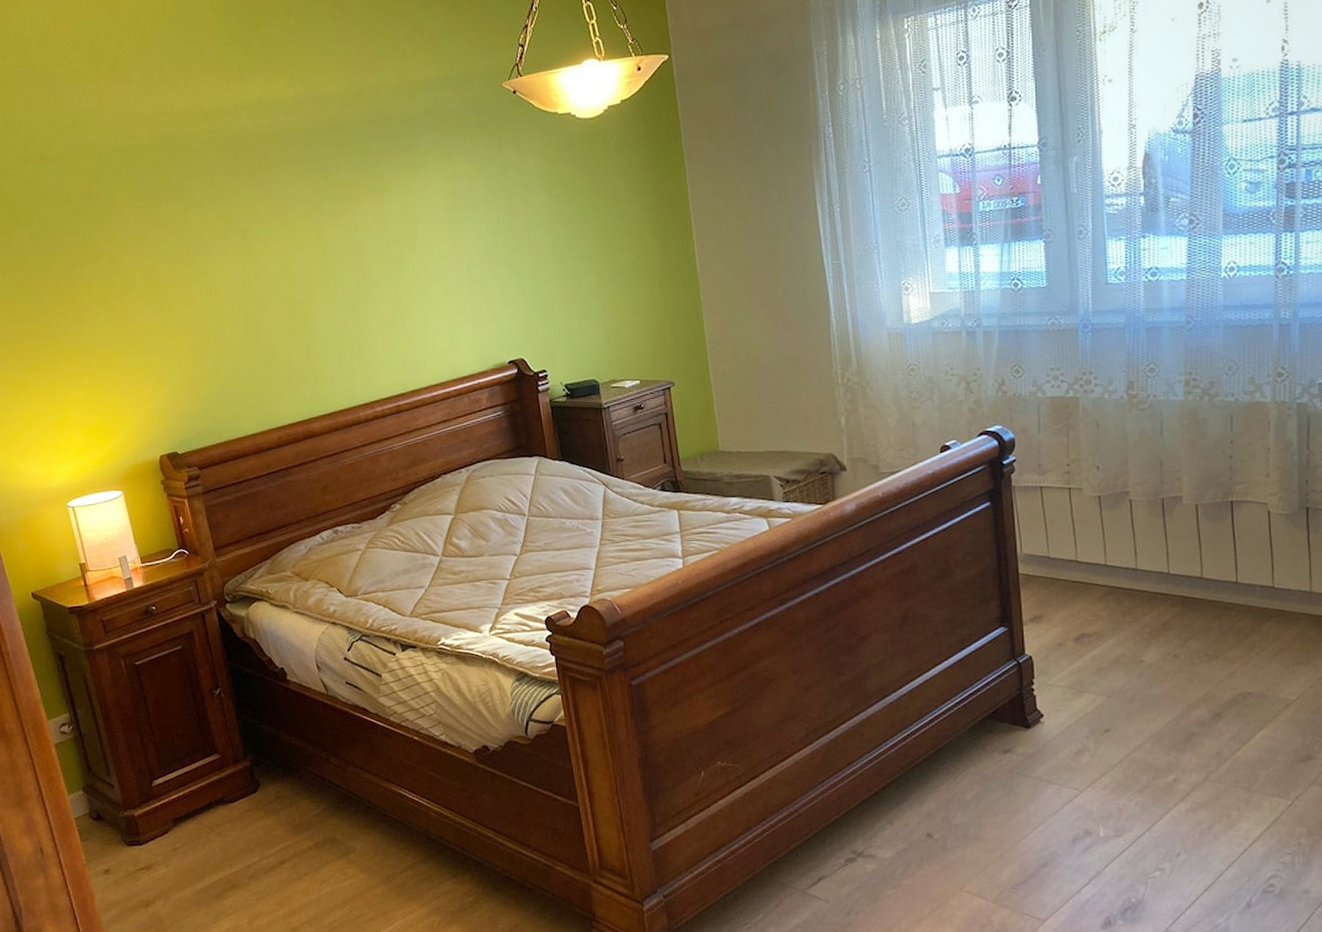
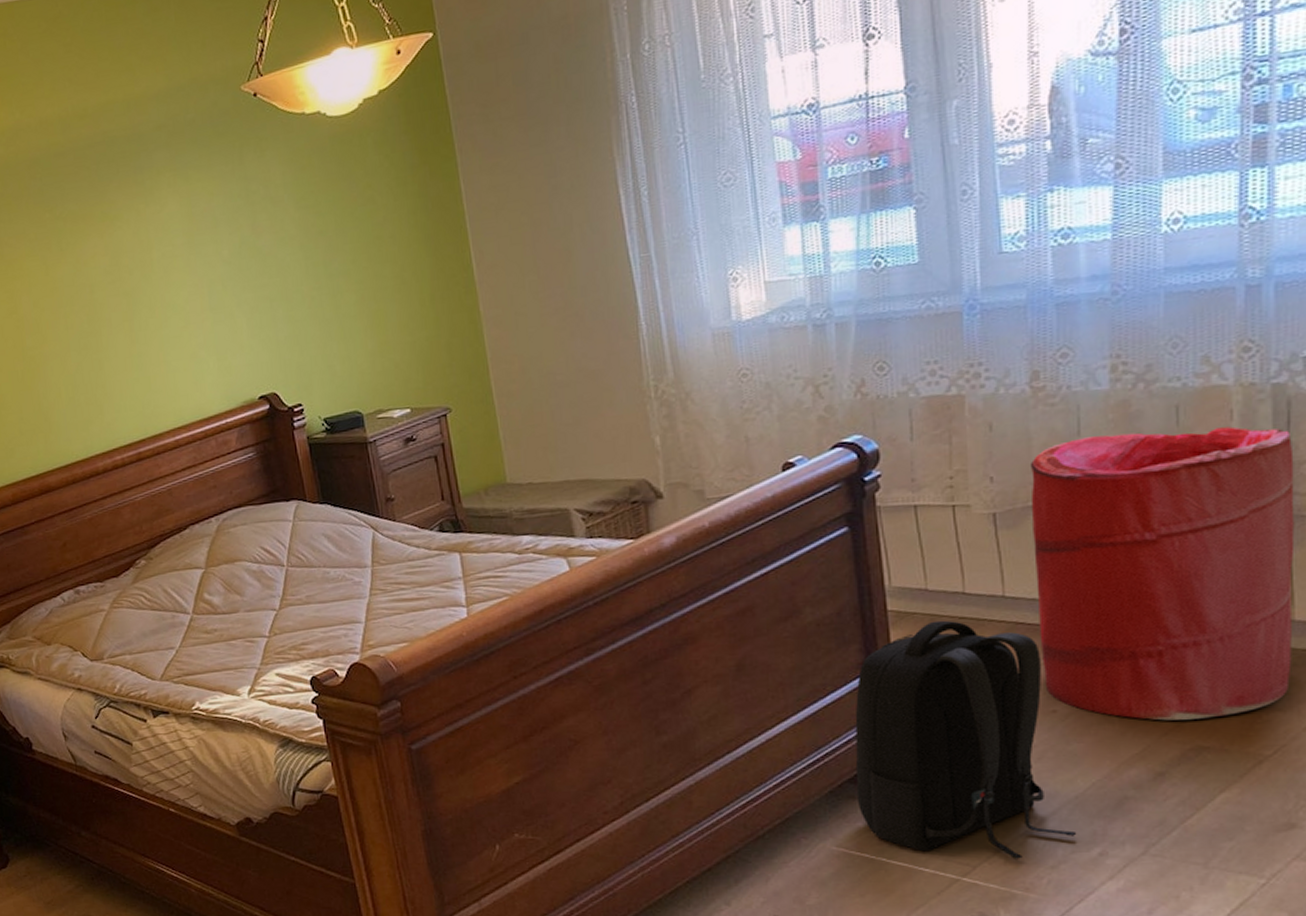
backpack: none [992,583,1158,784] -> present [855,620,1077,859]
laundry hamper: none [1126,435,1312,671] -> present [1029,426,1295,721]

